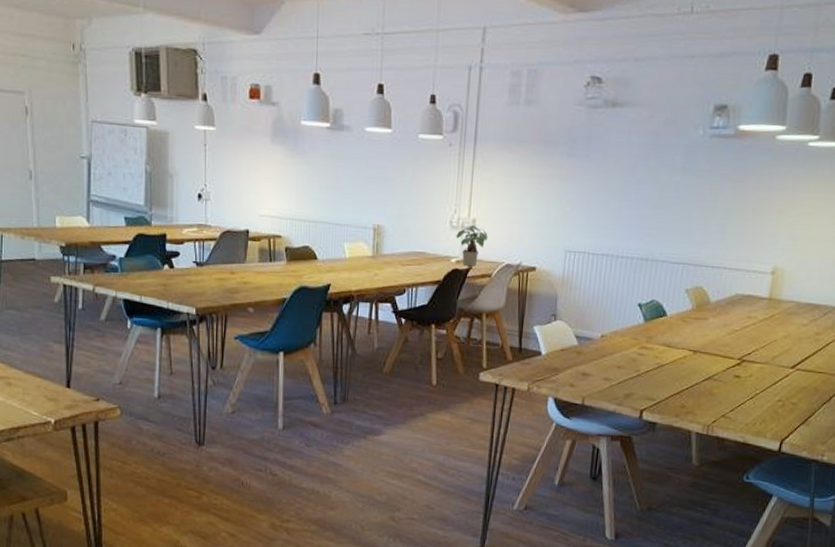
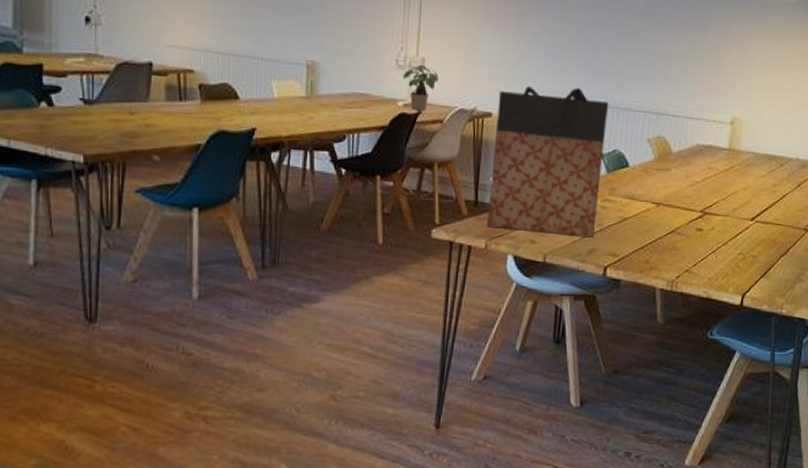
bag: none [530,242,648,383] -> present [487,86,609,238]

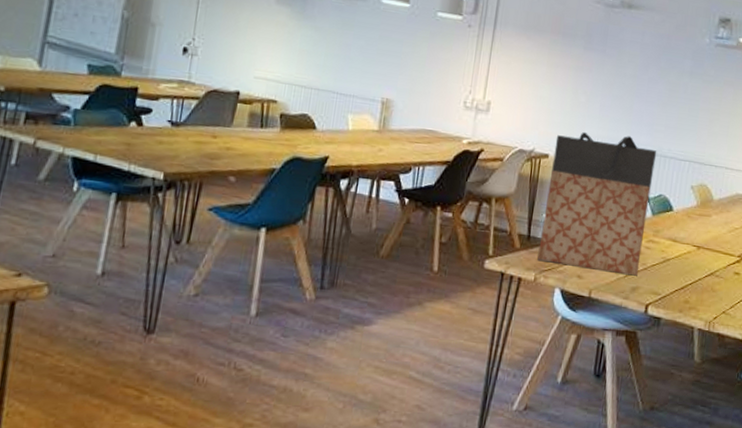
potted plant: present [403,65,439,111] -> none [469,107,502,150]

